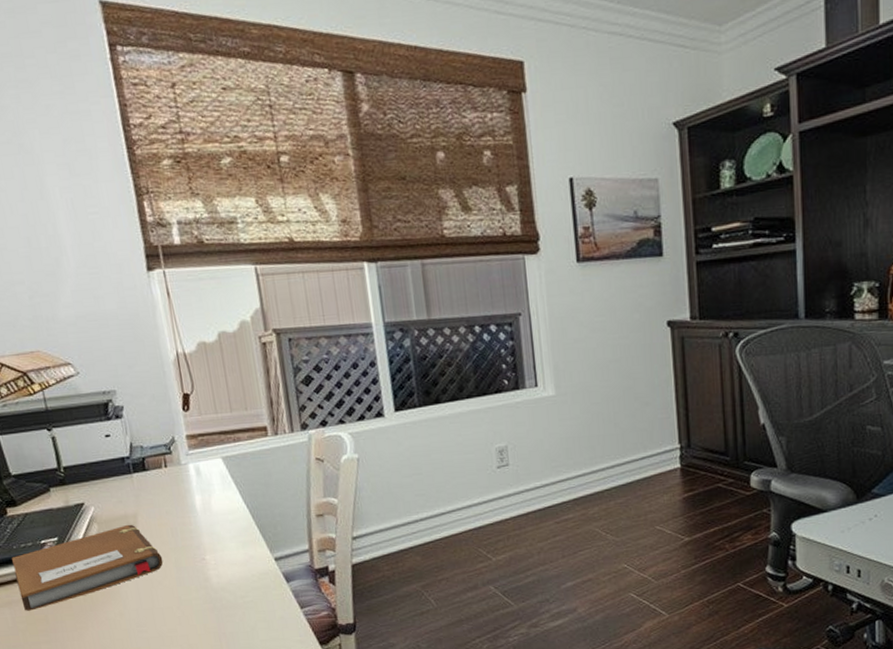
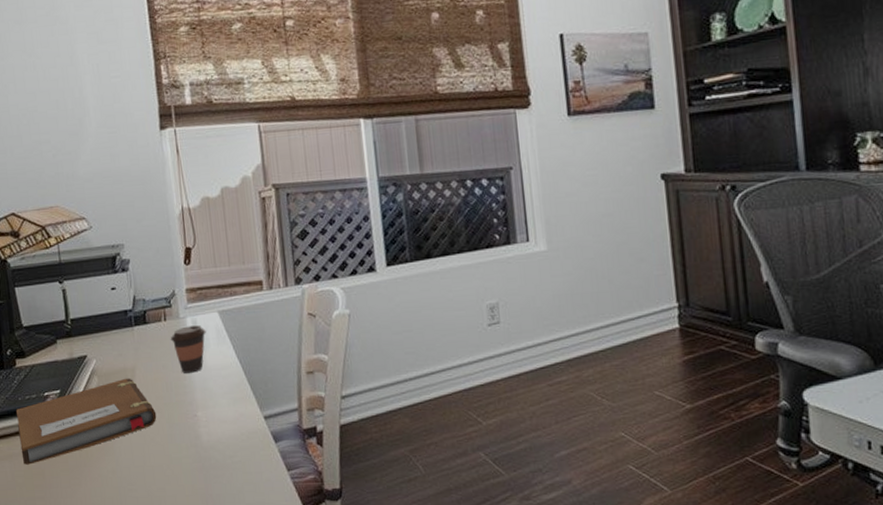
coffee cup: none [172,471,210,519] -> present [170,325,206,373]

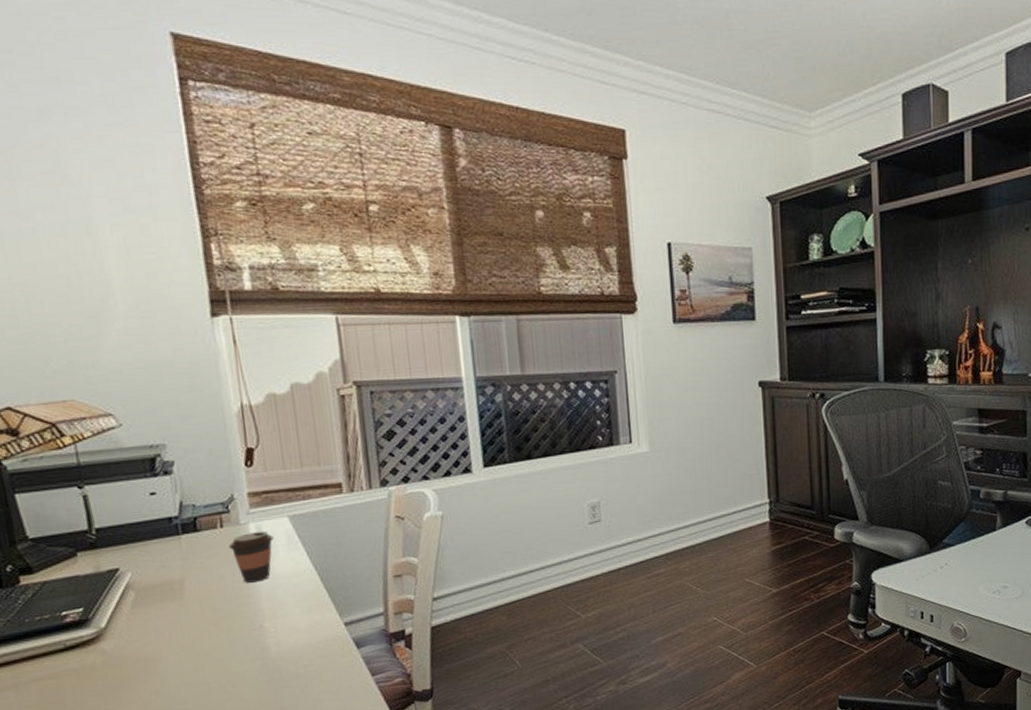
notebook: present [16,378,157,465] -> none [22,590,213,694]

